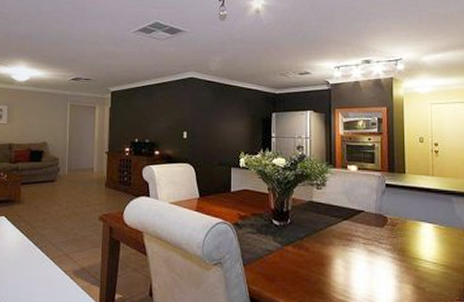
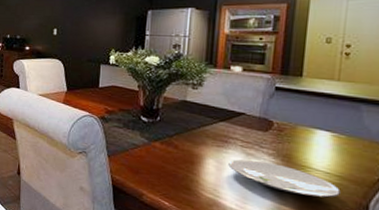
plate: none [354,256,447,288] -> present [228,158,341,198]

